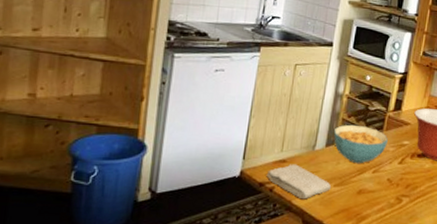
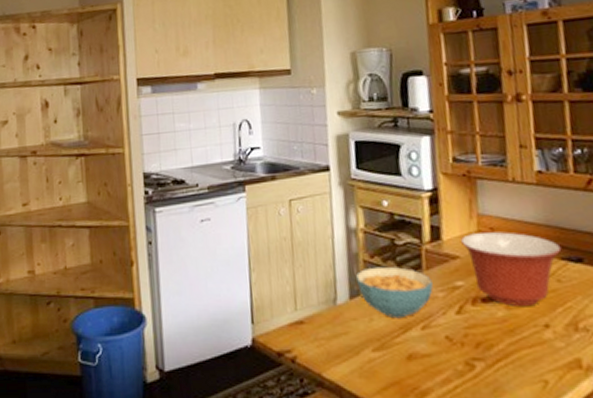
washcloth: present [266,164,332,200] -> none [283,325,370,371]

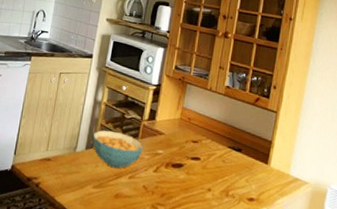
mixing bowl: present [461,232,562,306] -> none [168,119,230,175]

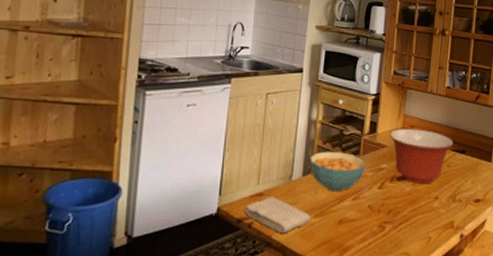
washcloth: none [33,163,91,198] -> present [244,197,312,234]
mixing bowl: none [168,119,230,175] -> present [390,129,454,183]

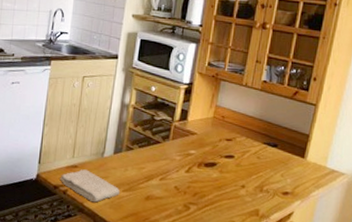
cereal bowl: present [310,151,365,192] -> none [121,133,174,172]
mixing bowl: present [390,129,454,183] -> none [200,118,266,172]

